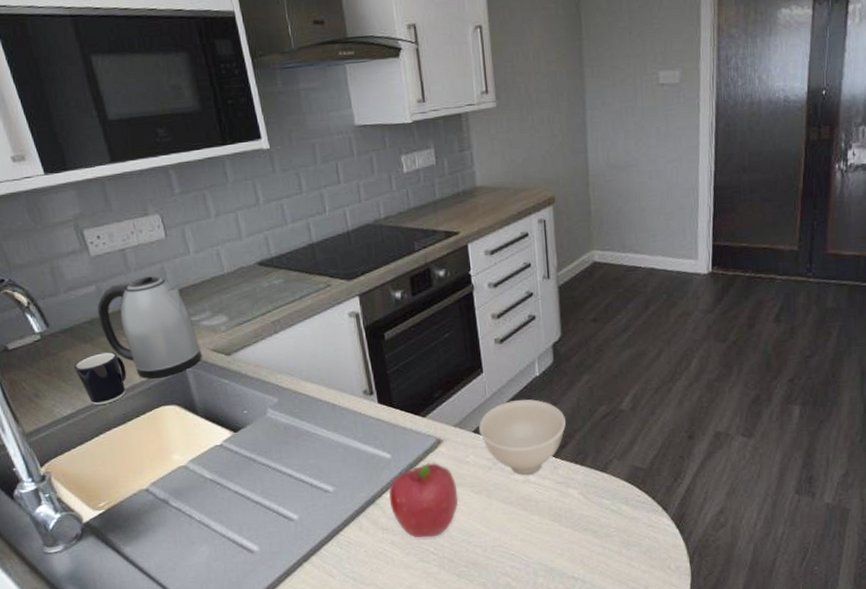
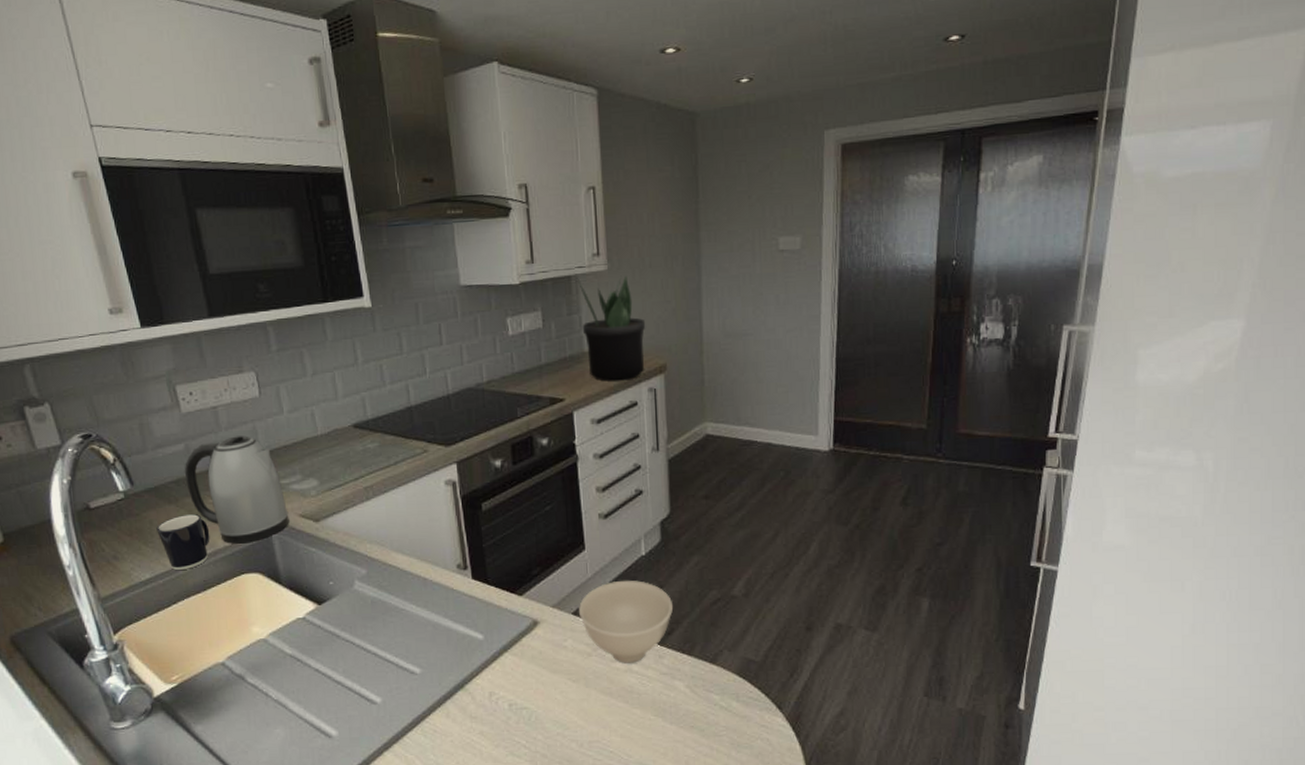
fruit: present [388,463,459,538] -> none [479,646,555,729]
planter: none [467,113,535,213] -> present [577,276,646,380]

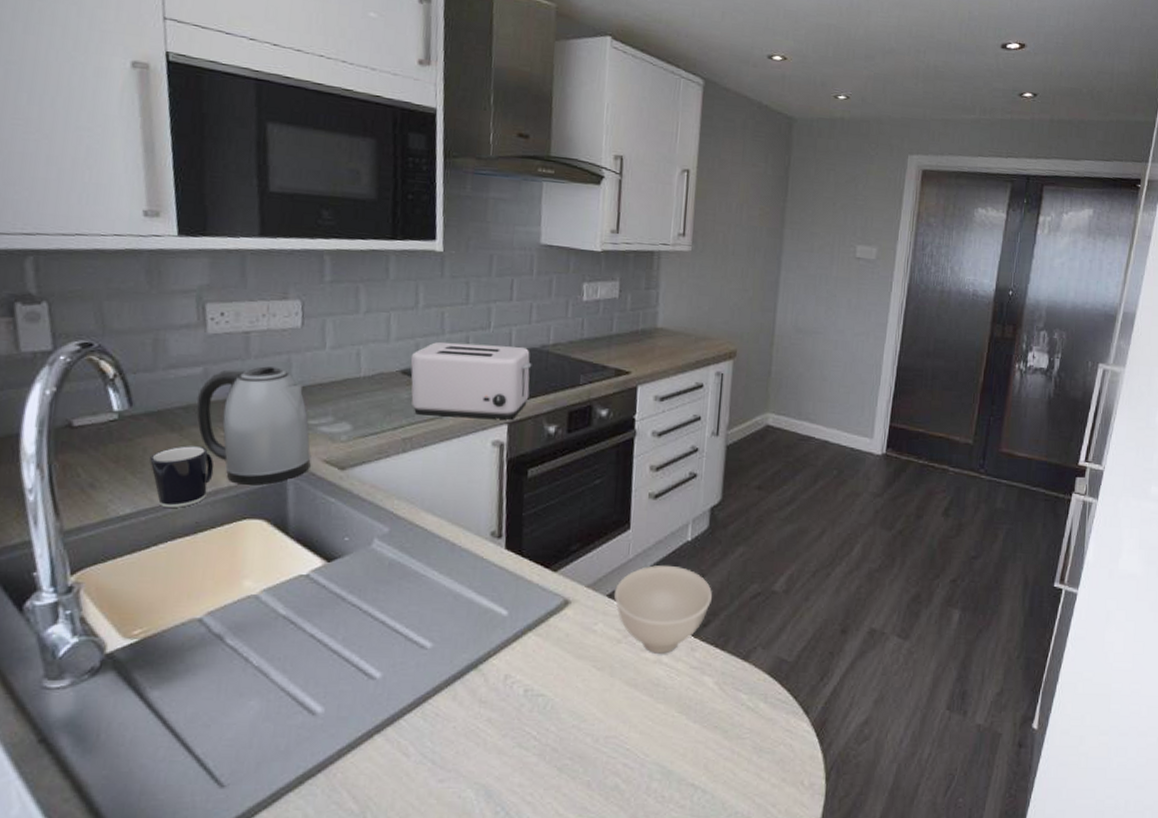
toaster: none [359,388,472,464] -> present [410,341,532,420]
planter: present [577,276,646,380] -> none [658,254,722,361]

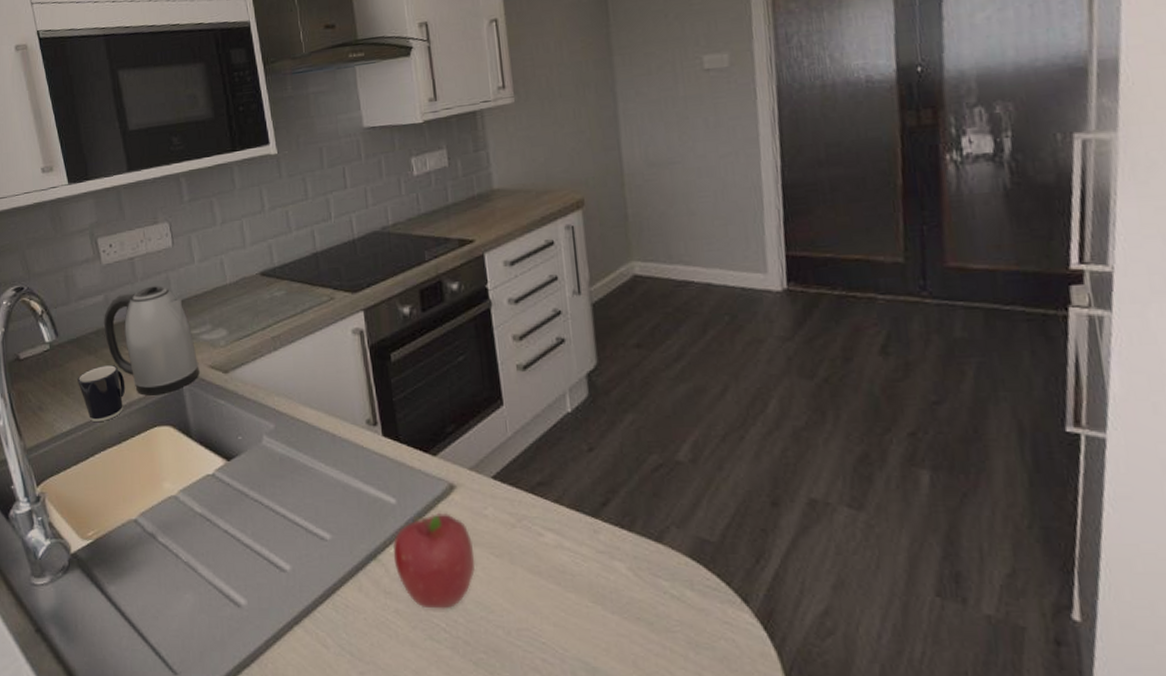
toaster: present [410,341,532,420] -> none [266,232,379,313]
fruit: none [495,627,578,718] -> present [392,513,476,609]
bowl: present [613,564,713,654] -> none [498,440,608,538]

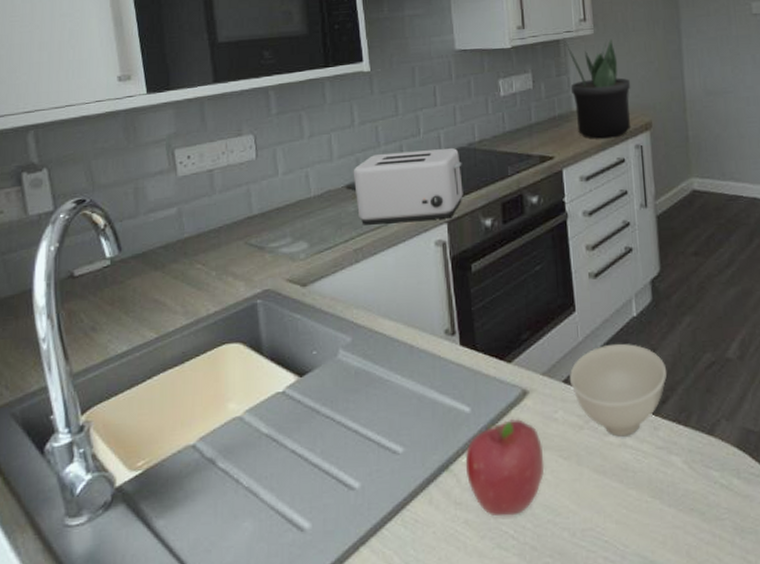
mug: present [77,365,126,423] -> none [139,281,194,342]
kettle: present [103,286,200,396] -> none [174,198,276,312]
toaster: none [266,232,379,313] -> present [353,147,463,225]
planter: none [482,108,559,219] -> present [565,40,631,138]
bowl: none [498,440,608,538] -> present [569,343,668,437]

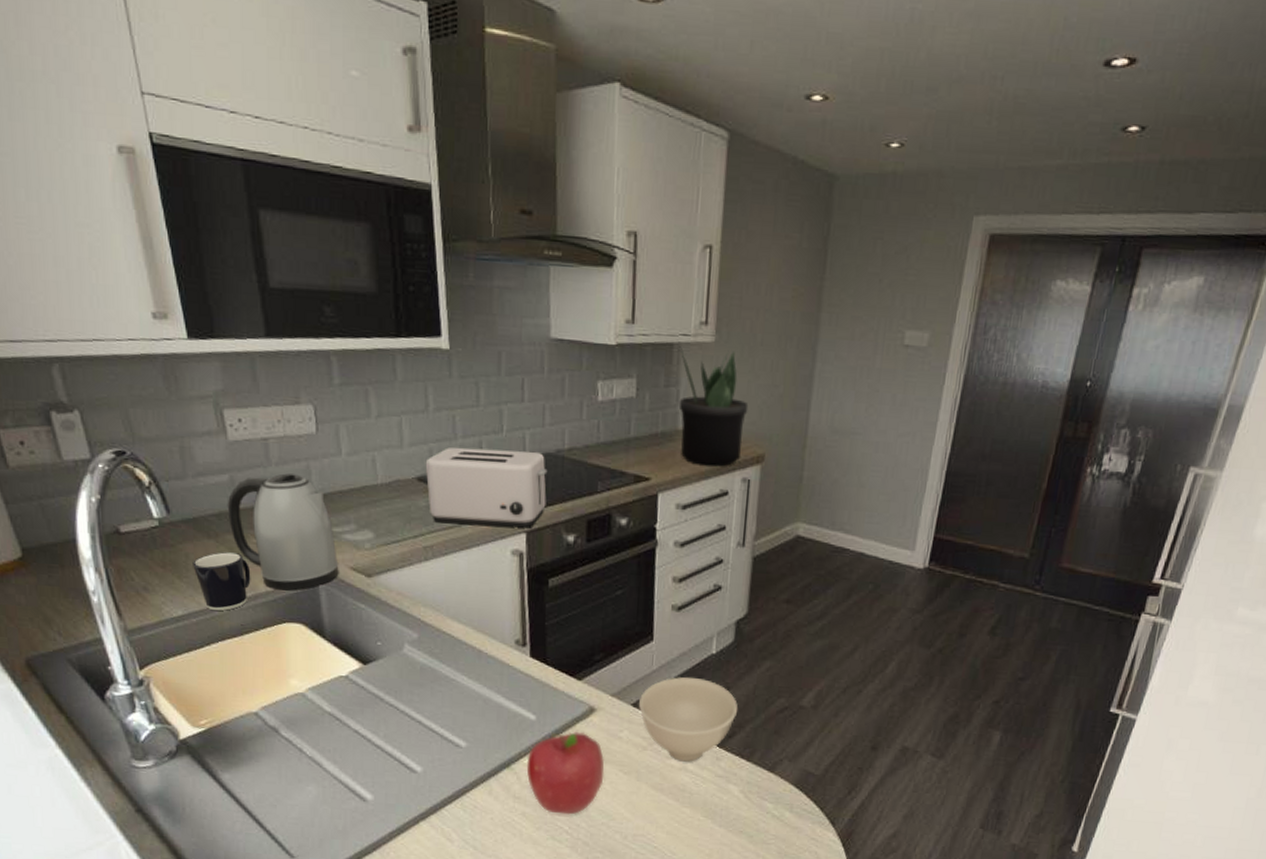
mug: none [139,281,194,342] -> present [193,552,251,612]
kettle: none [174,198,276,312] -> present [227,473,339,591]

